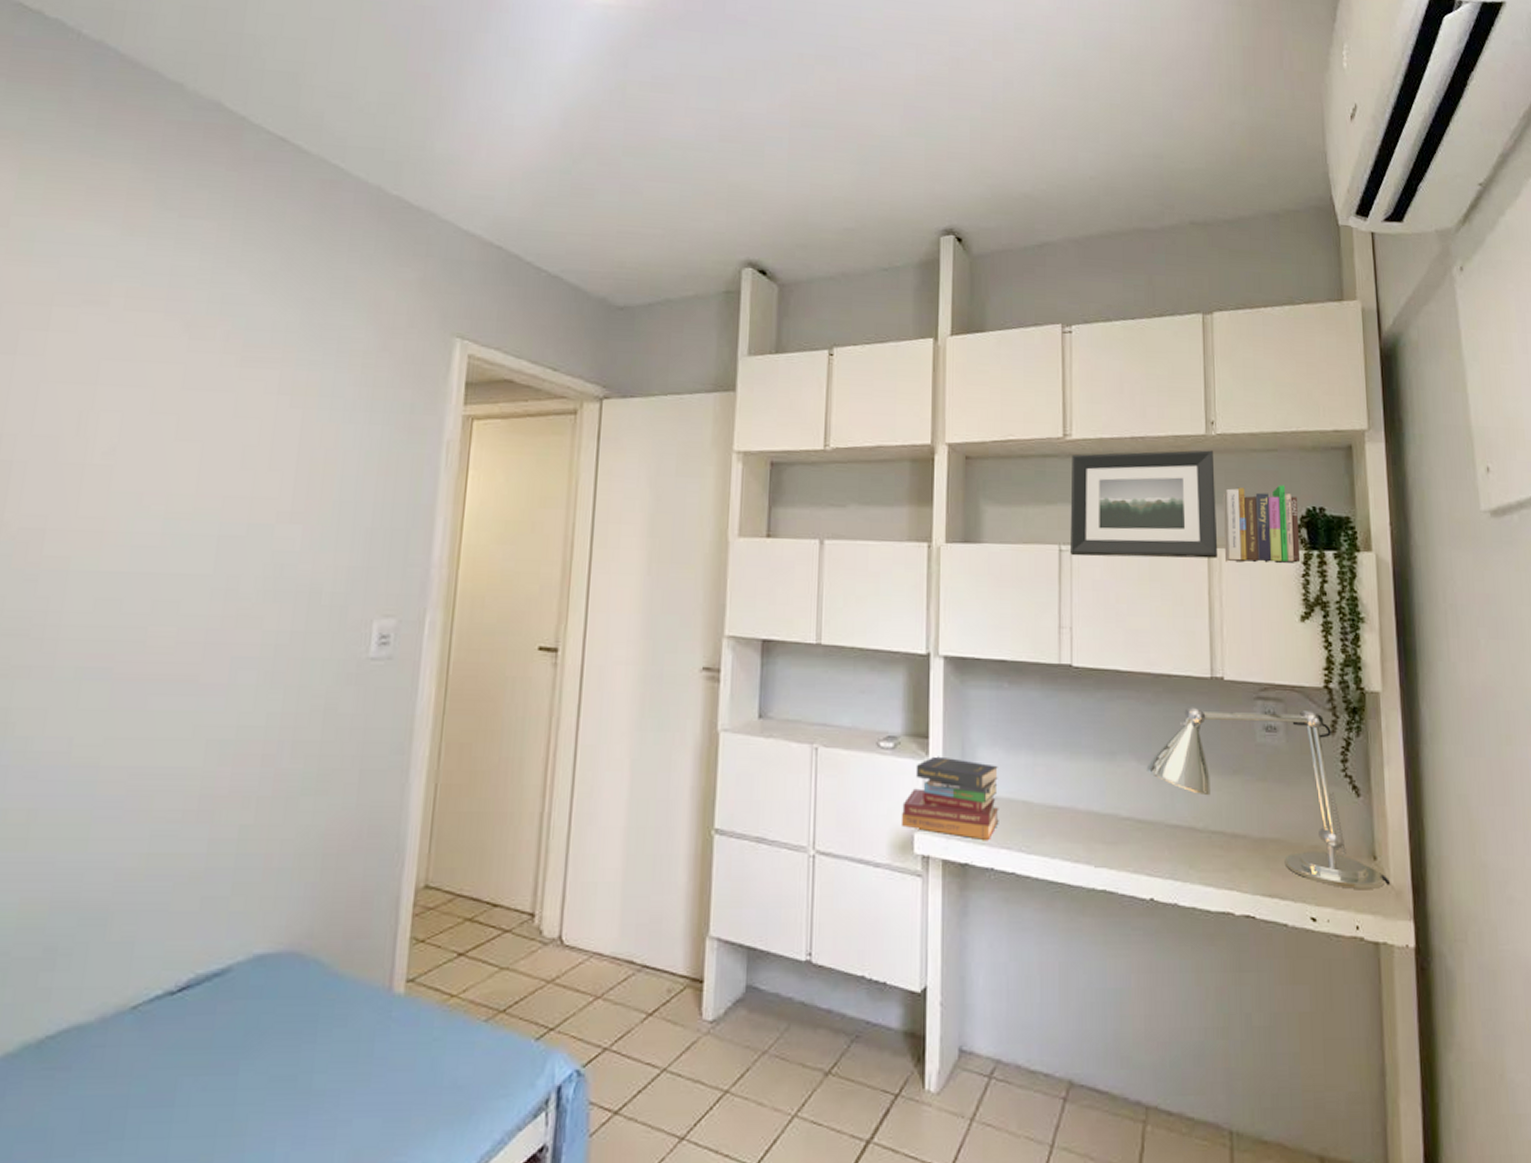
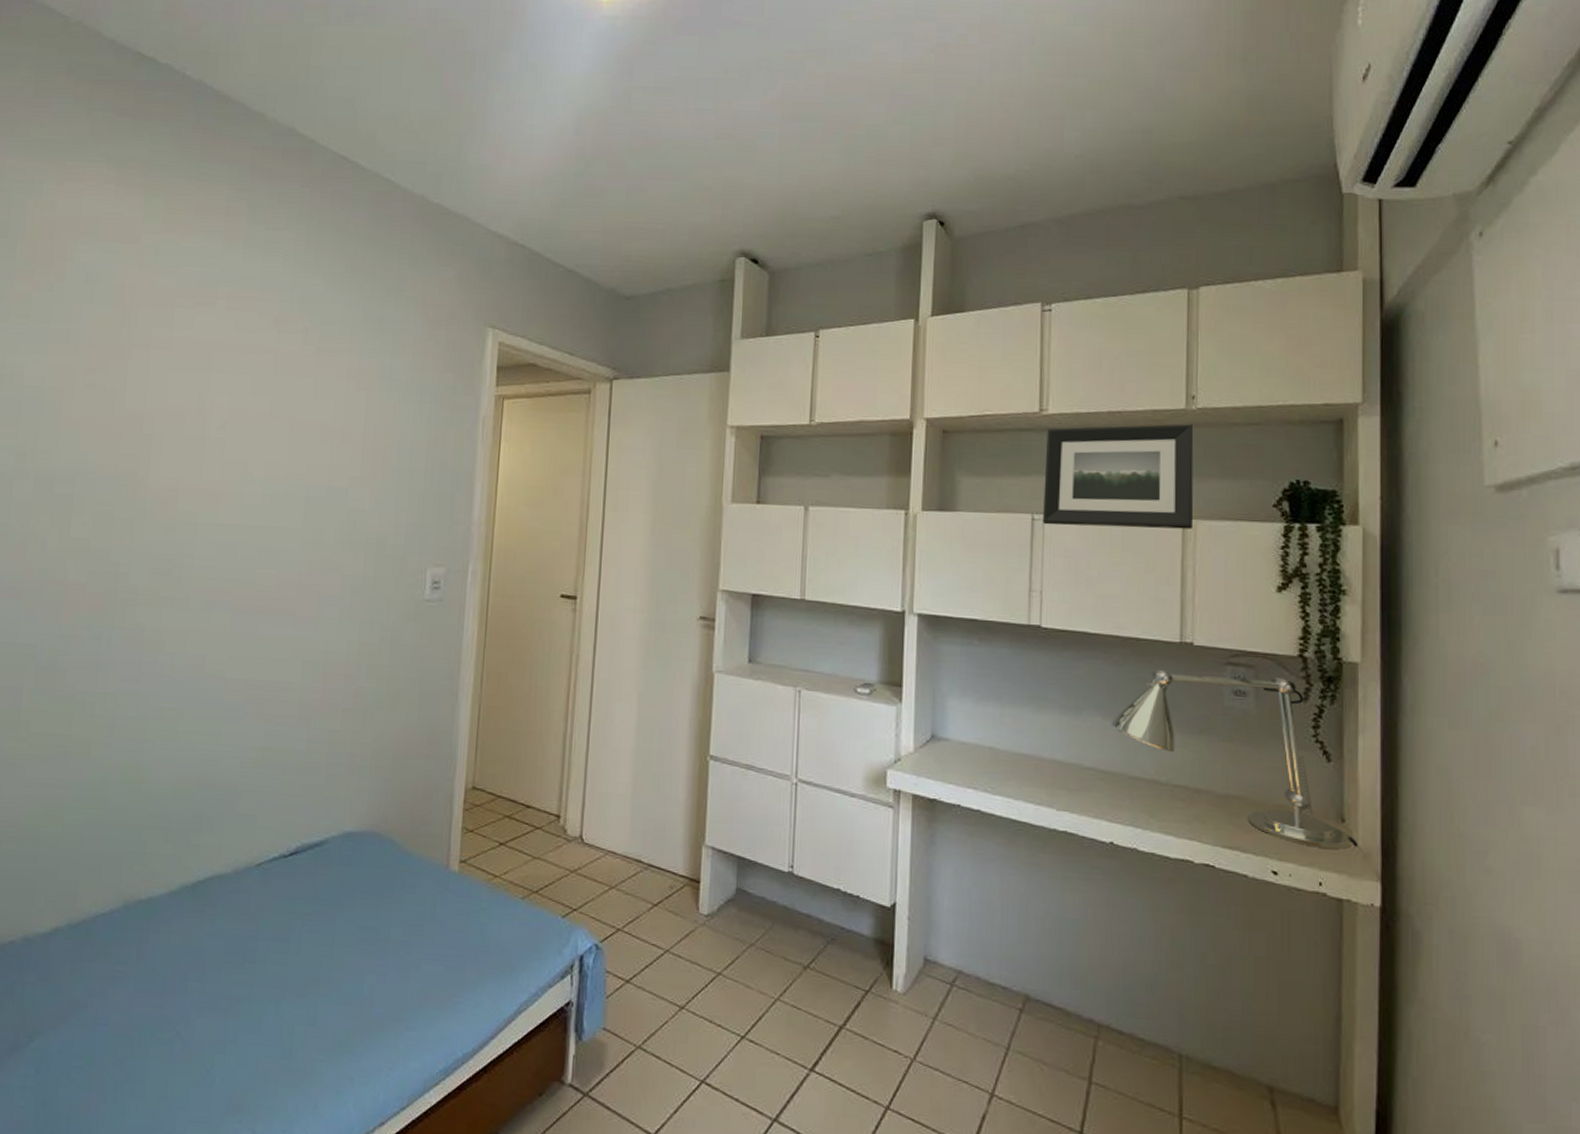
books: present [900,756,999,840] -> none [875,703,967,780]
books: present [1222,485,1301,564] -> none [1200,458,1281,536]

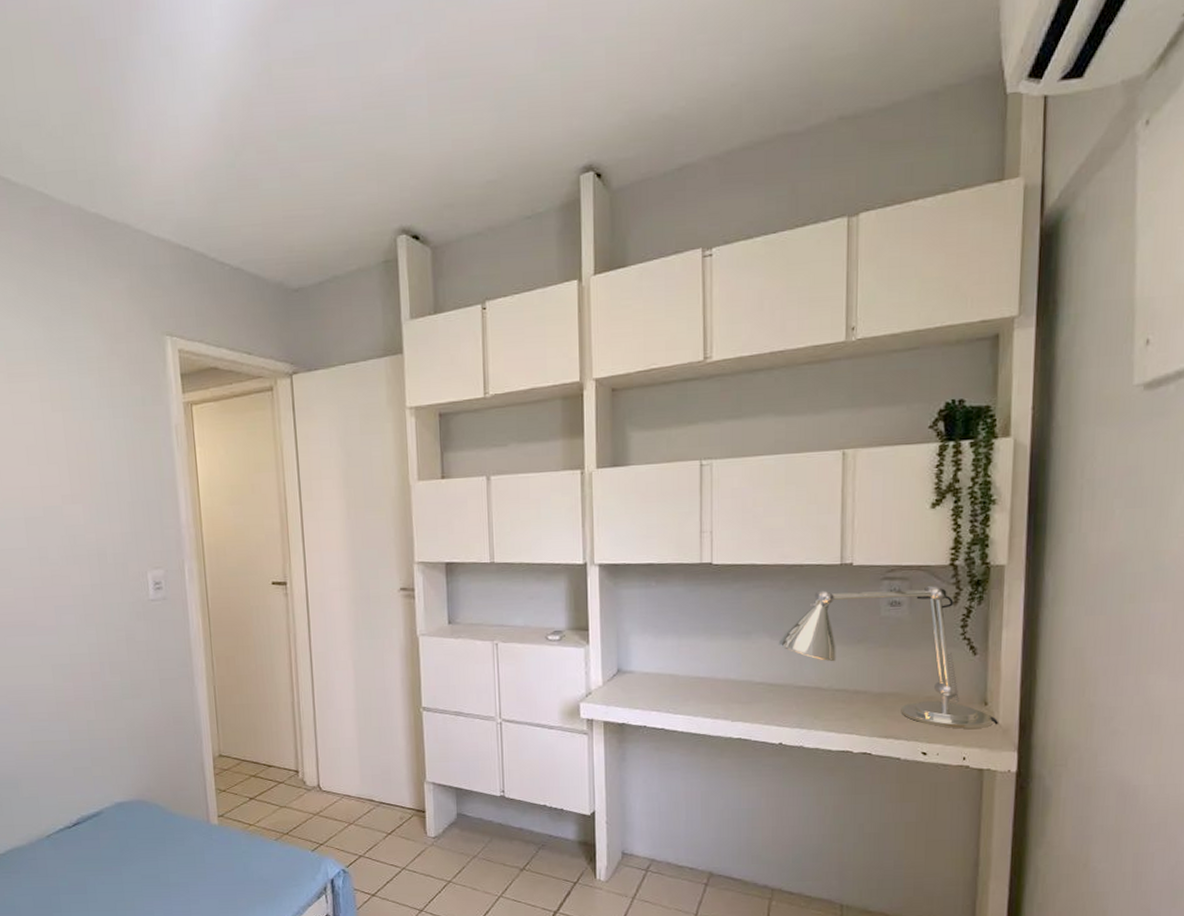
picture frame: present [1043,424,1194,530] -> none [711,356,853,469]

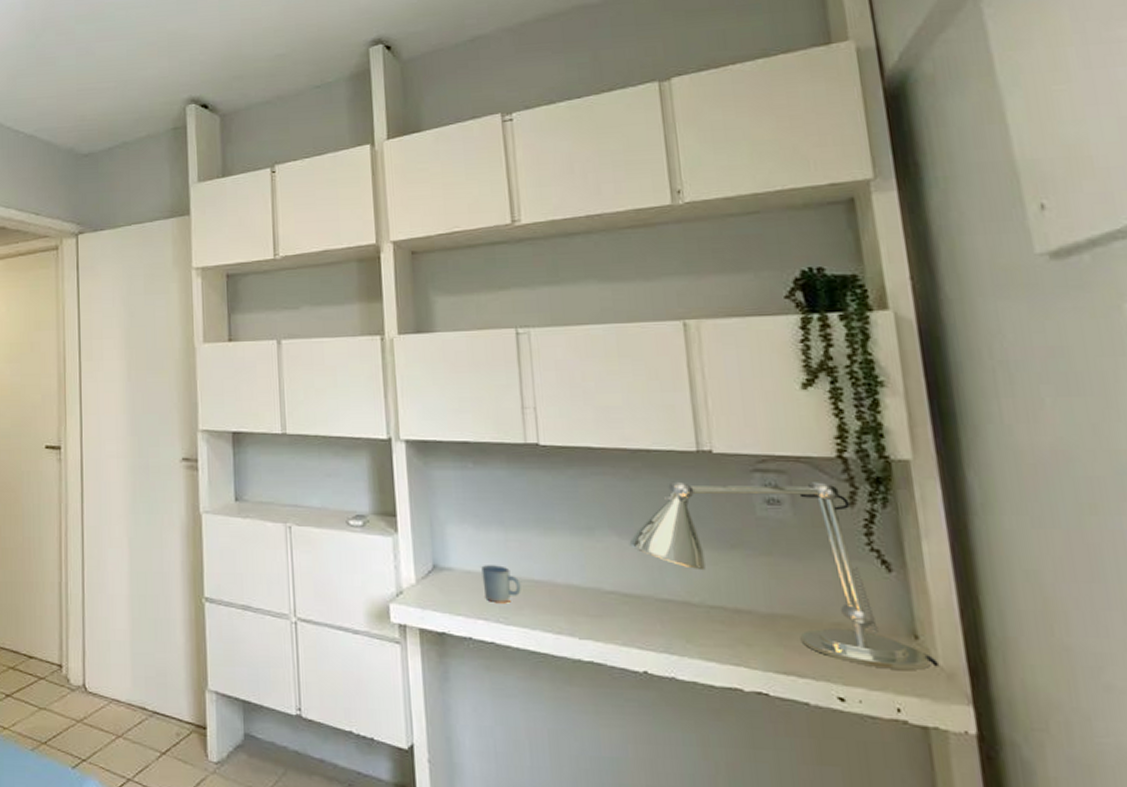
mug: none [657,667,688,697] -> present [481,565,521,602]

